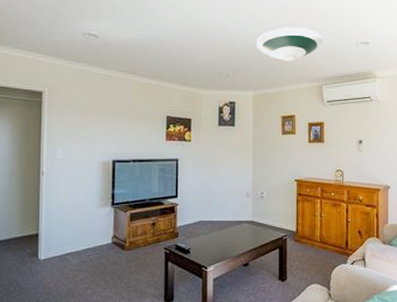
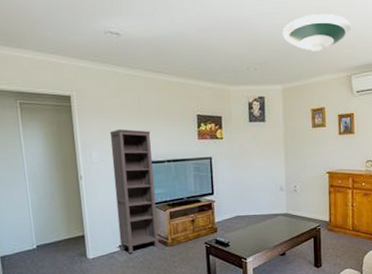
bookcase: none [75,126,118,256] -> present [109,128,159,254]

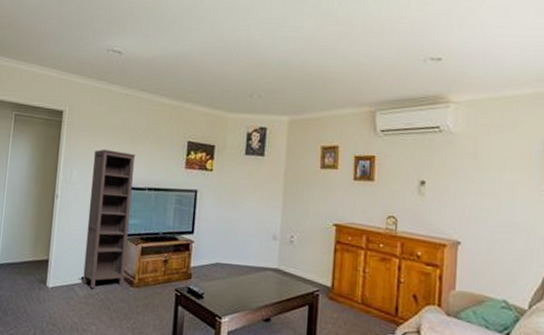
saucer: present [283,14,351,51] -> none [296,40,380,81]

